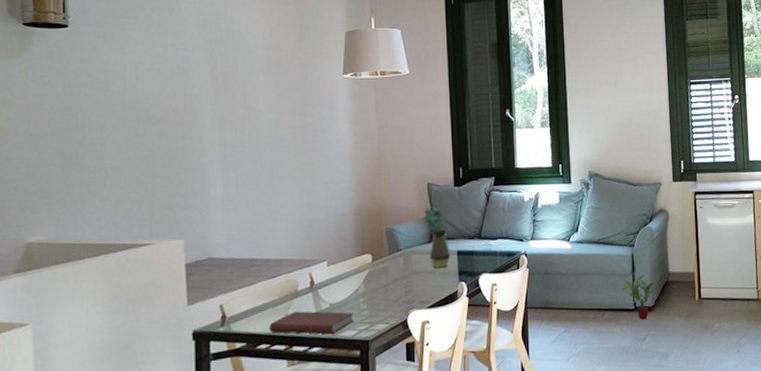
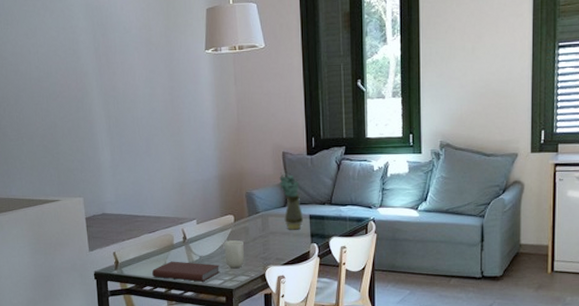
cup: none [360,282,384,315] -> present [224,240,245,268]
potted plant: present [622,275,662,320] -> none [470,245,512,288]

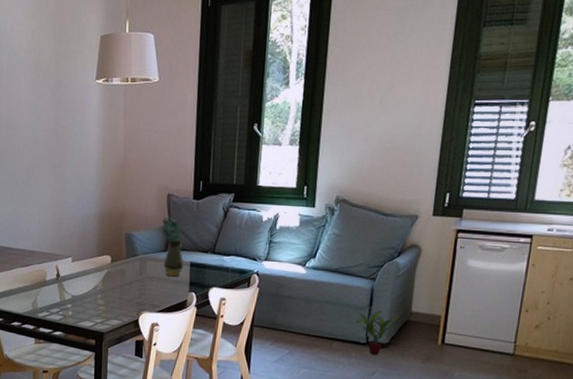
book: present [152,261,221,282] -> none [22,298,92,322]
cup: present [224,240,245,268] -> none [98,282,120,311]
potted plant: none [470,245,512,288] -> present [355,310,402,355]

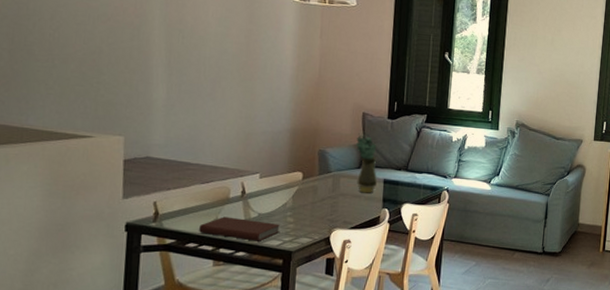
book: none [22,298,92,322] -> present [199,216,281,241]
potted plant: present [355,310,402,355] -> none [533,223,571,263]

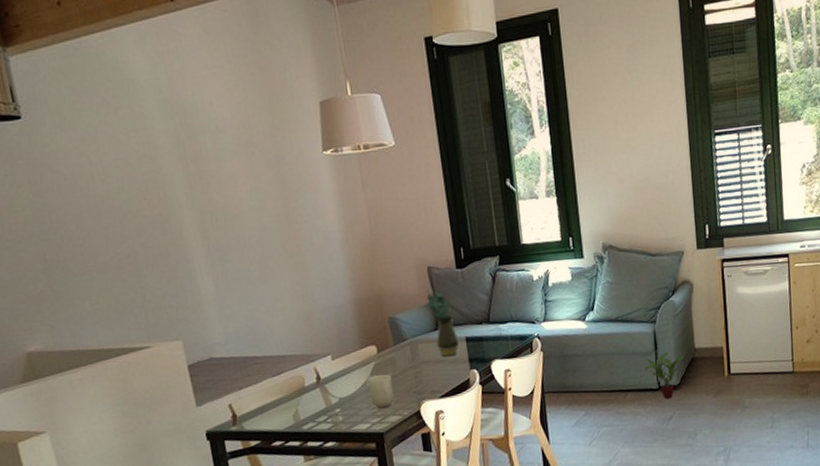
book: present [199,216,281,241] -> none [281,405,367,430]
cup: none [287,199,311,228] -> present [367,374,394,408]
potted plant: none [533,223,571,263] -> present [644,352,687,399]

